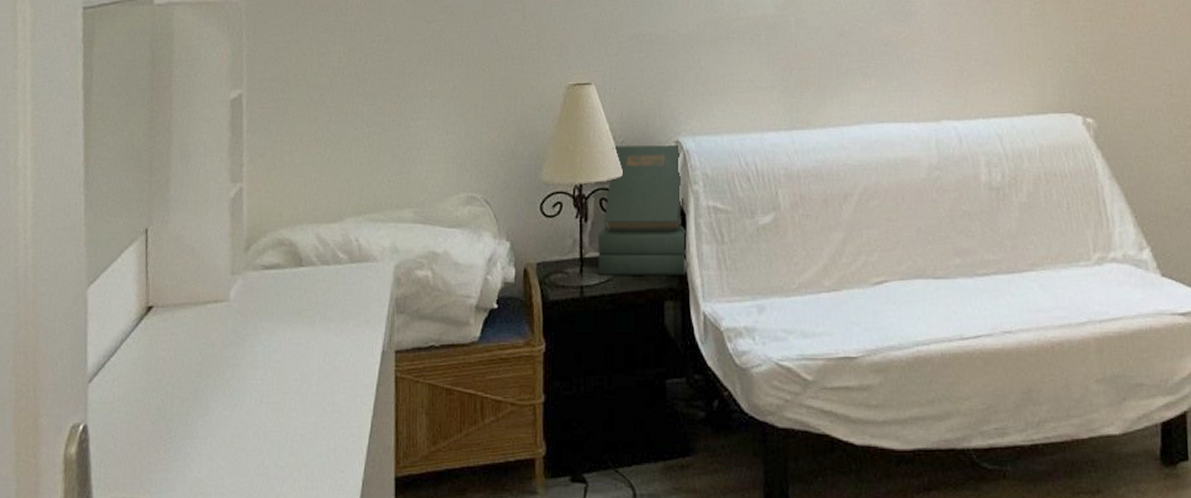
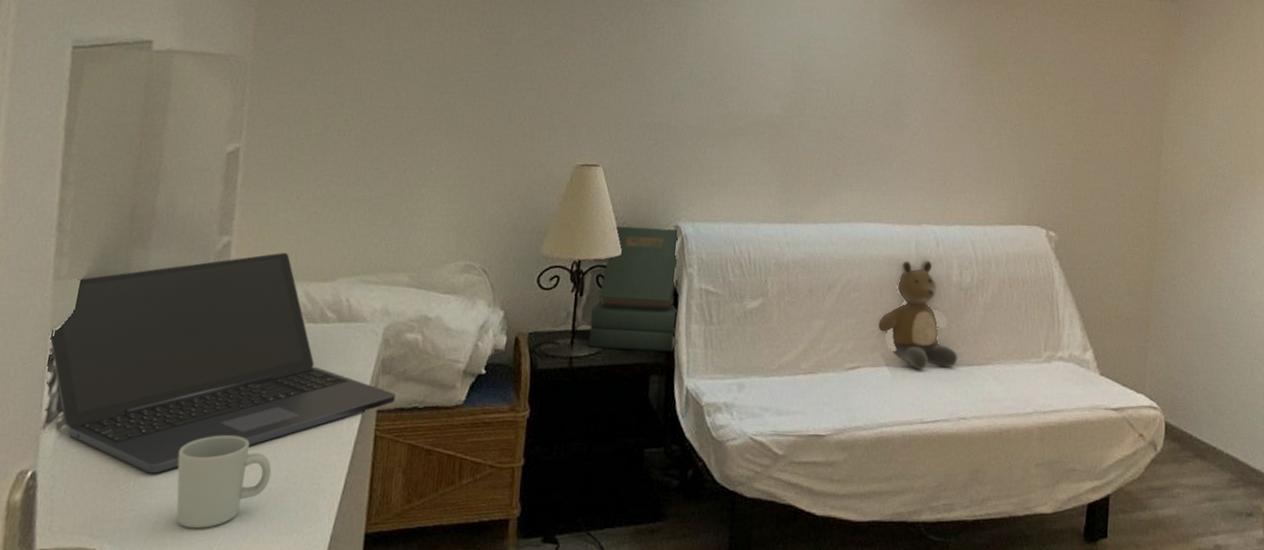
laptop: none [86,195,413,423] -> present [49,252,396,474]
mug: none [213,382,301,477] -> present [176,435,272,529]
bear: none [903,160,996,281] -> present [878,260,958,370]

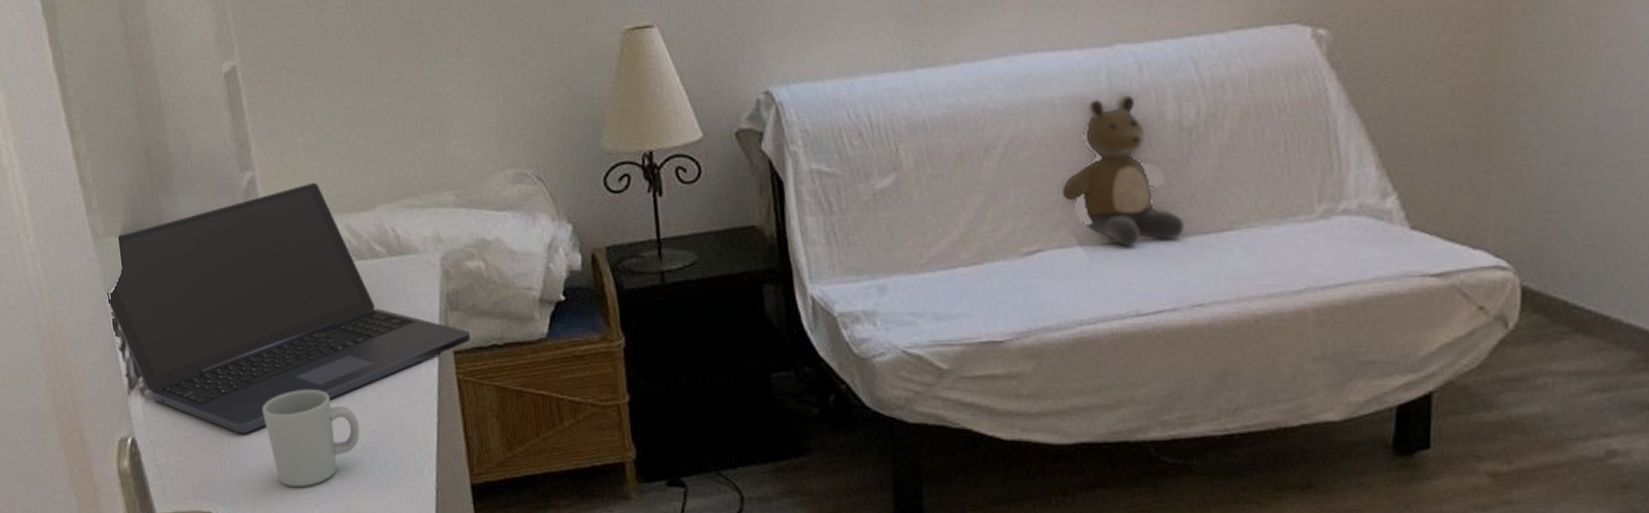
book: present [588,226,679,352] -> none [677,97,793,258]

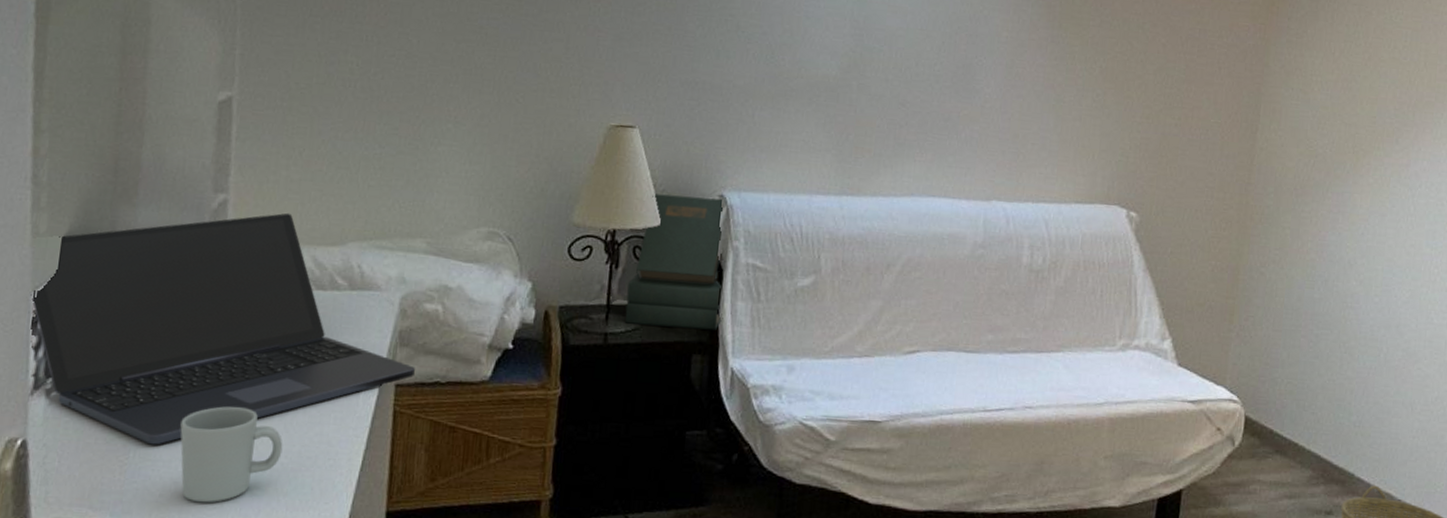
book: none [677,97,793,258] -> present [624,194,724,330]
bear: present [1062,95,1185,246] -> none [940,239,1026,356]

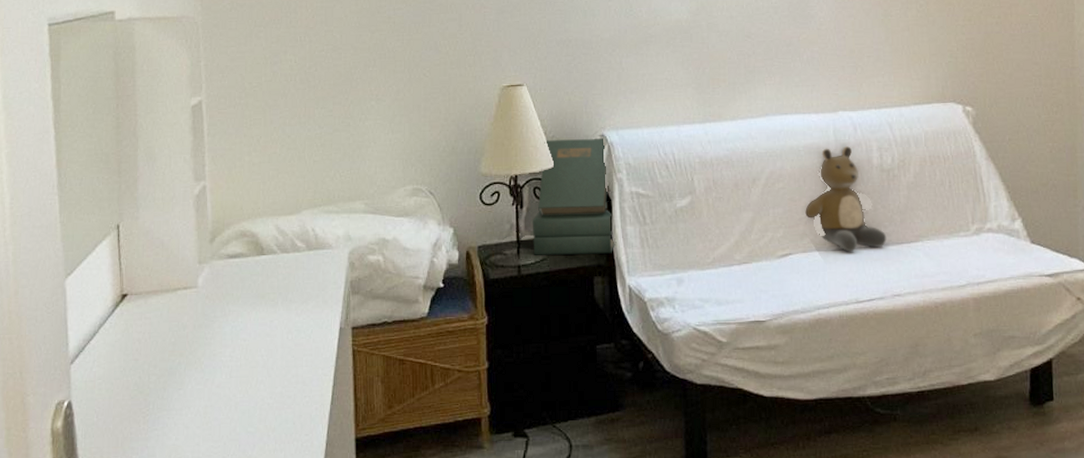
laptop: present [30,213,416,445] -> none [65,191,367,397]
mug: present [180,406,283,503] -> none [186,359,268,443]
bear: none [940,239,1026,356] -> present [805,146,887,252]

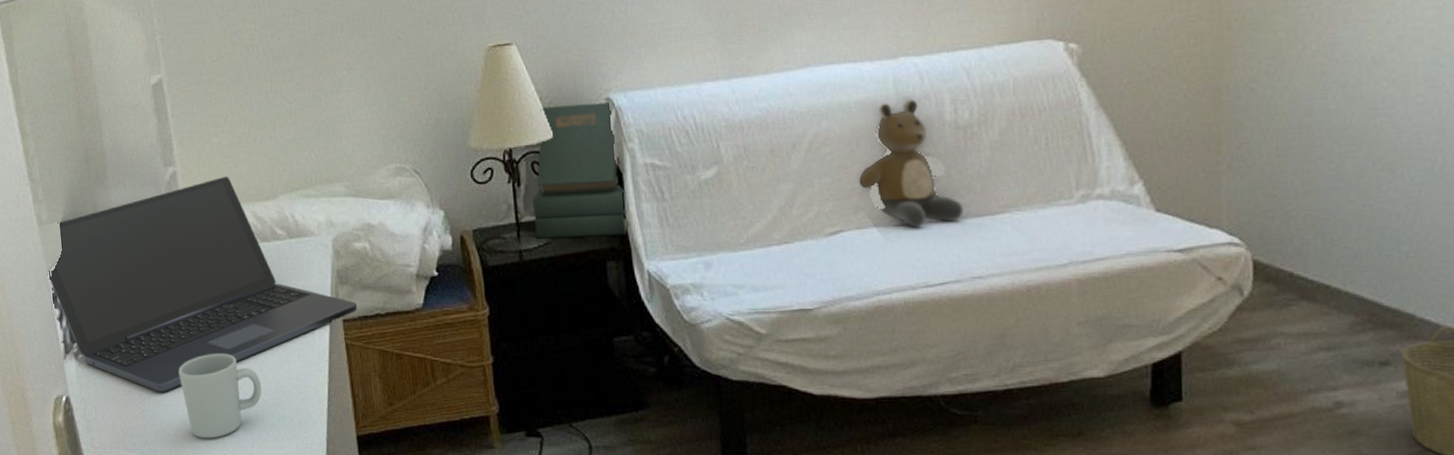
laptop: none [65,191,367,397] -> present [47,176,358,392]
mug: none [186,359,268,443] -> present [178,354,262,439]

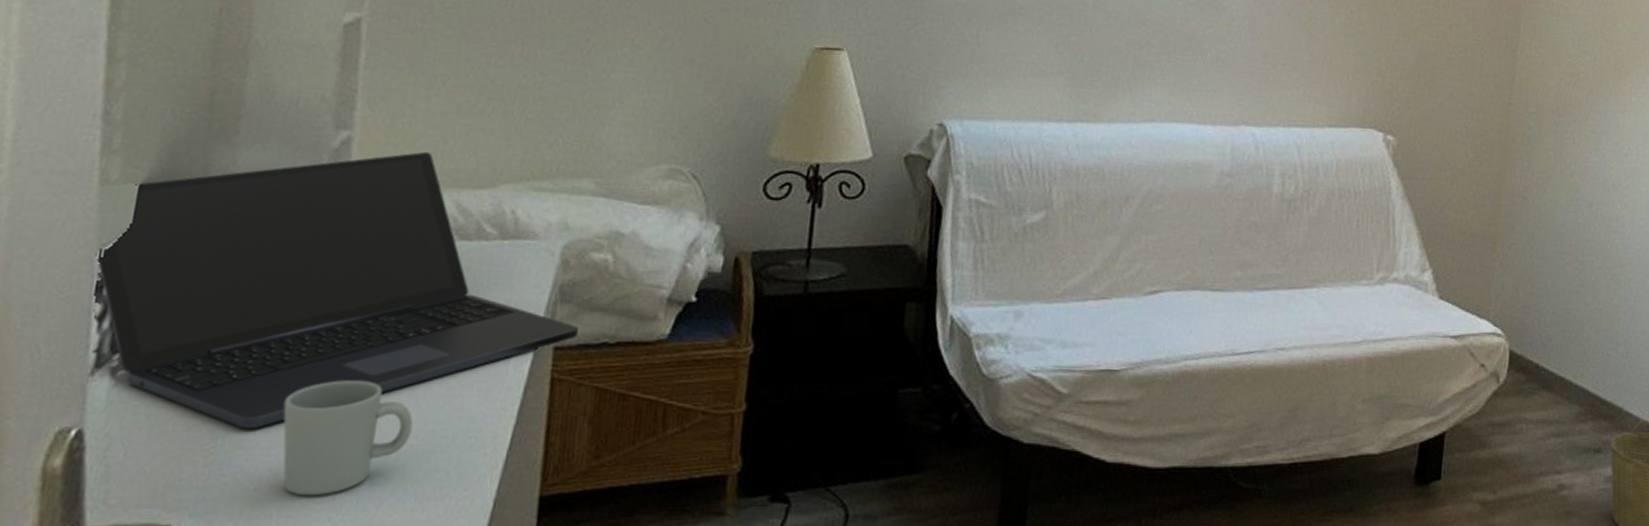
book: present [532,103,631,239] -> none [828,123,944,274]
bear: present [859,100,964,227] -> none [1185,167,1278,294]

